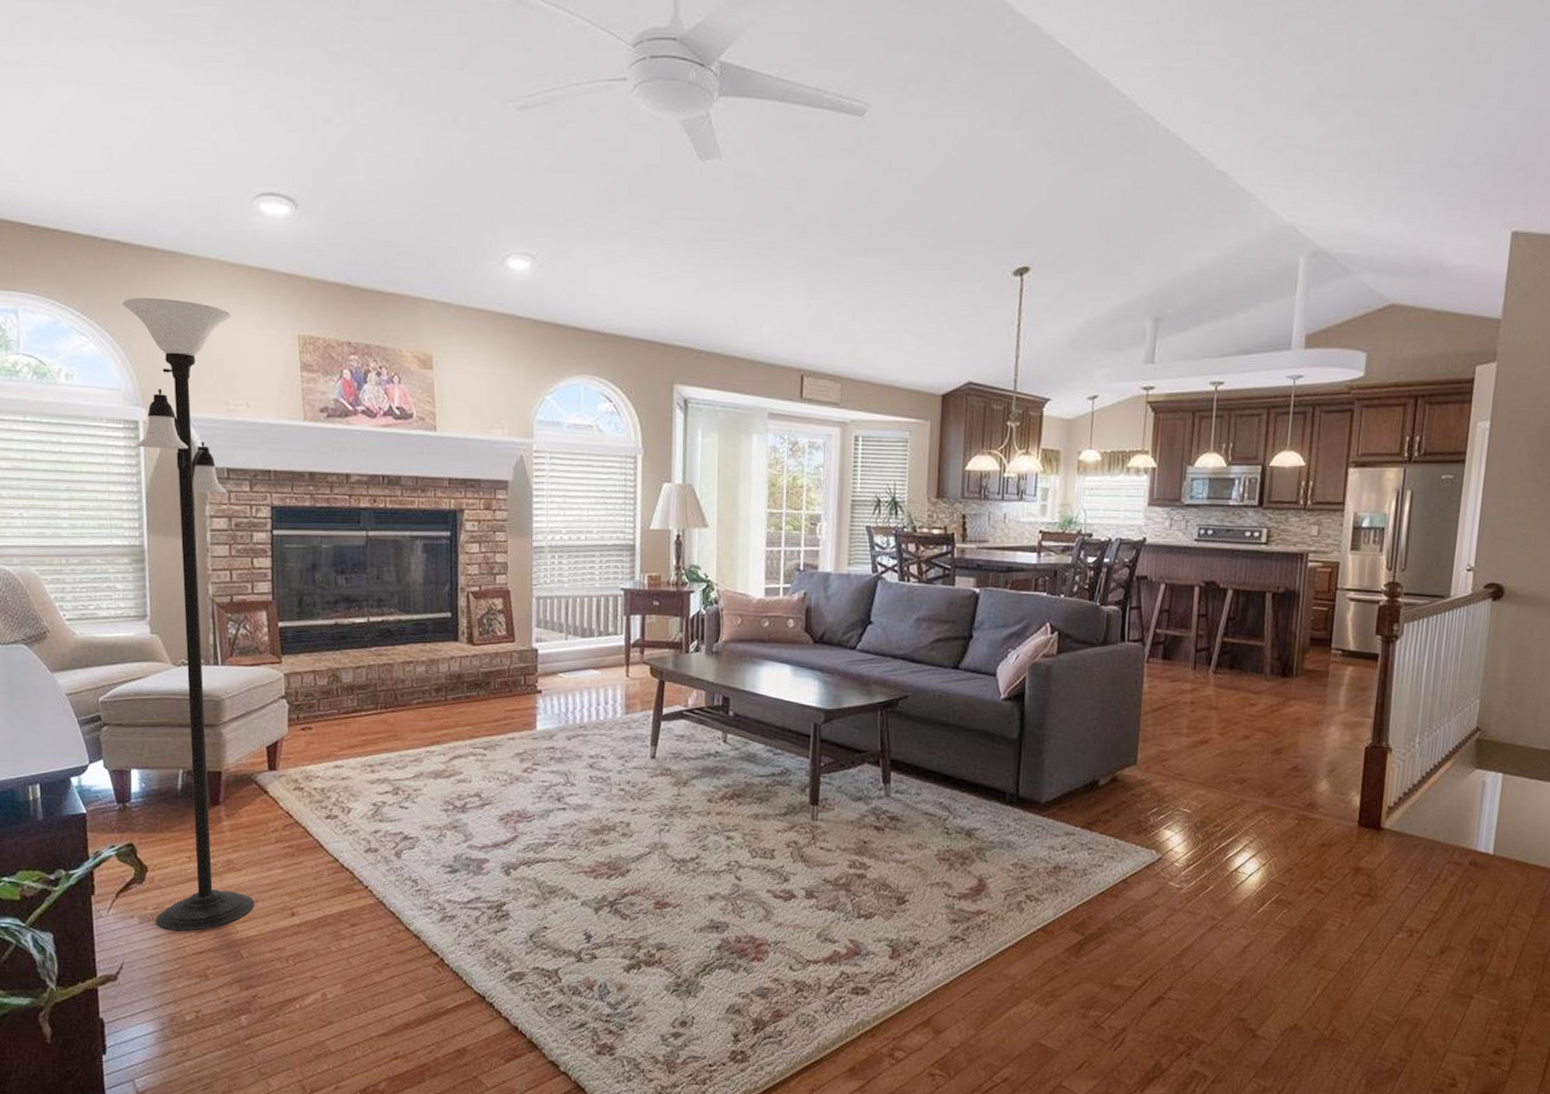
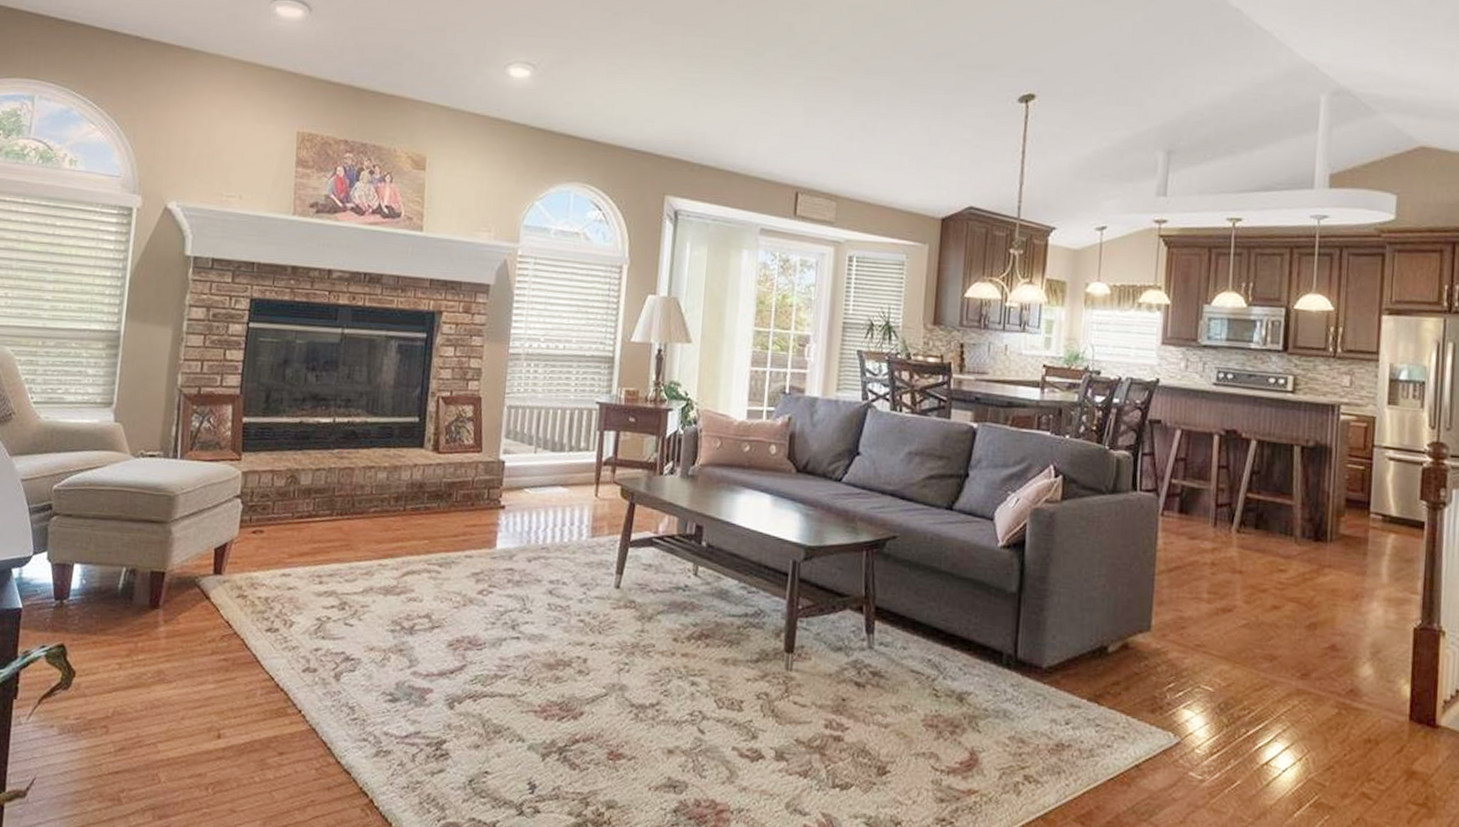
floor lamp: present [121,297,254,932] -> none [75,89,236,748]

